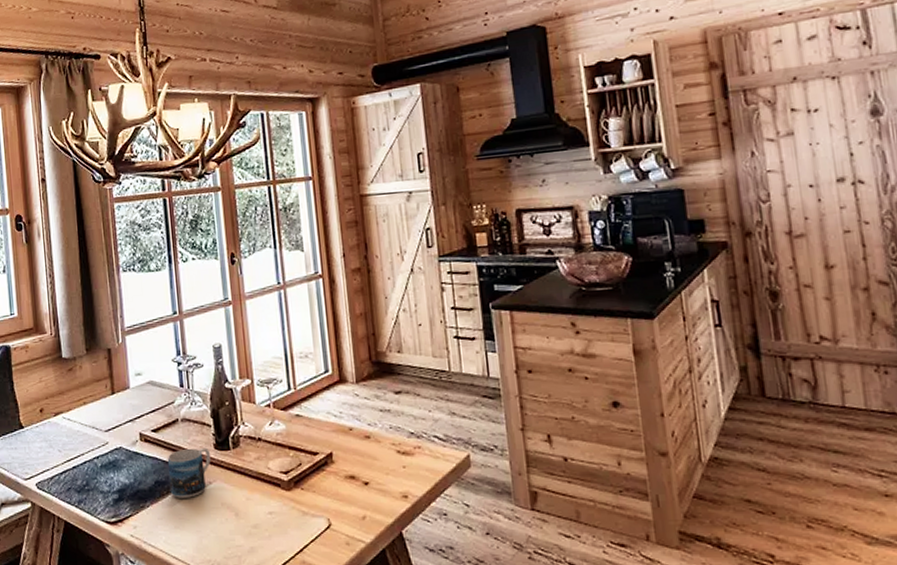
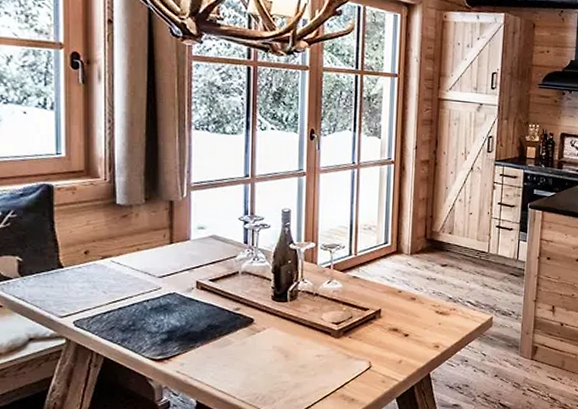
mug: present [167,447,211,498] -> none [222,298,268,341]

